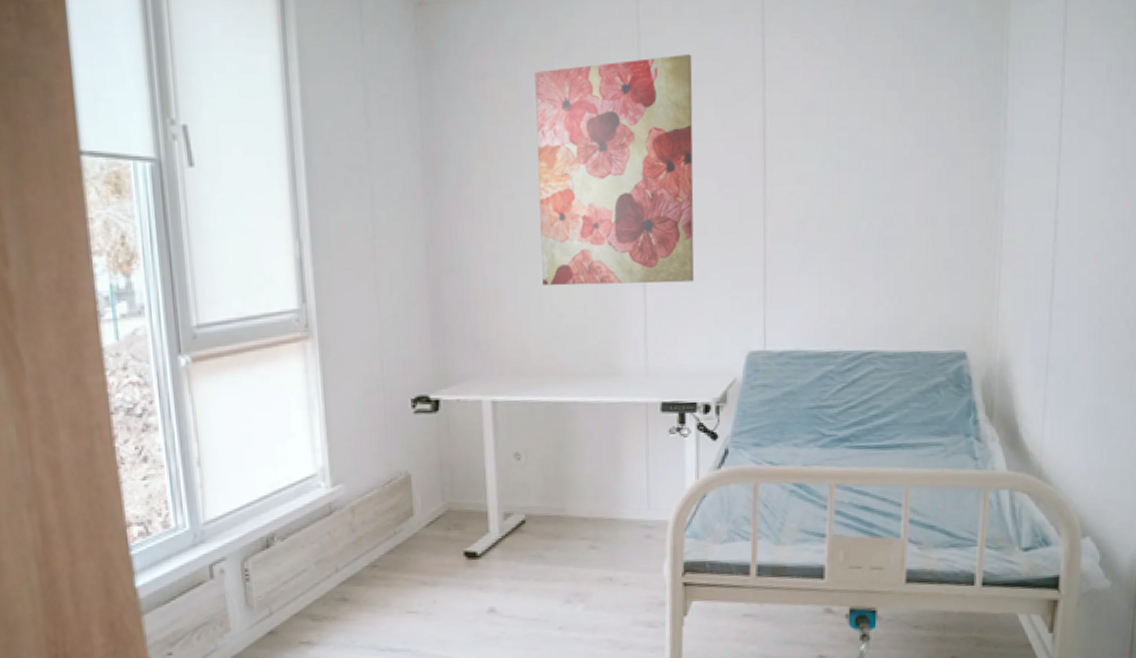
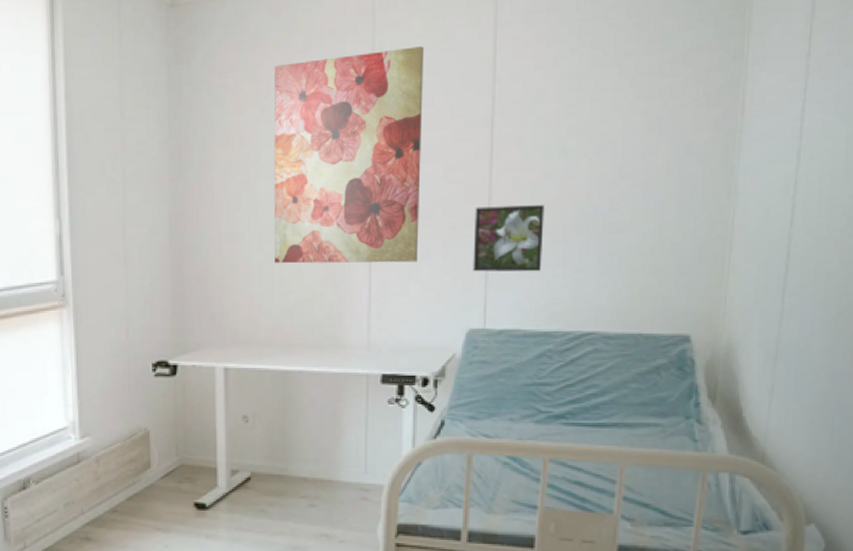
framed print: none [750,221,820,291] -> present [473,205,544,272]

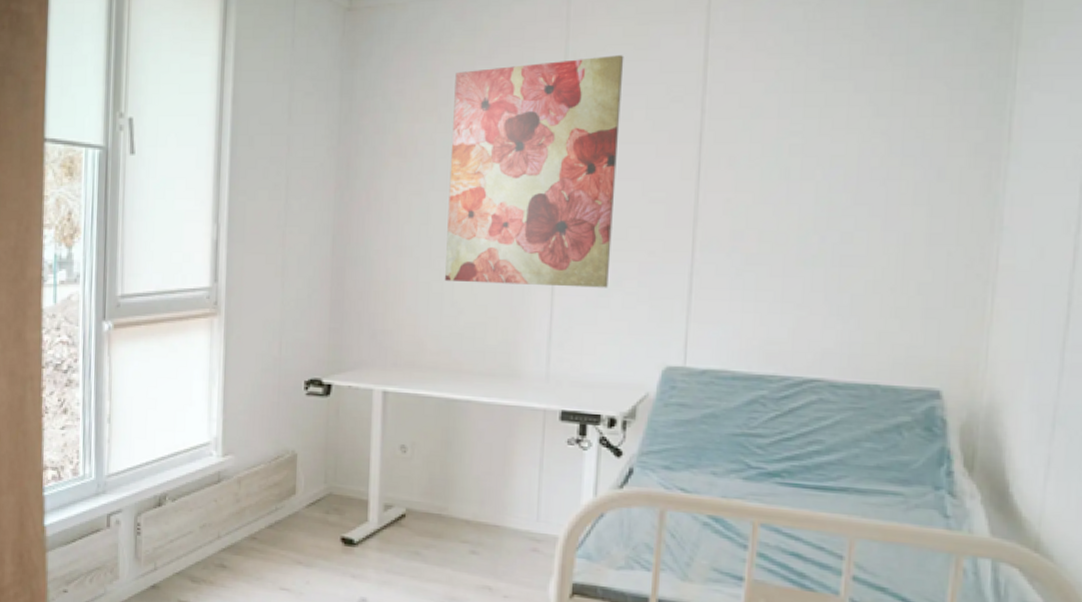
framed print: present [473,205,544,272] -> none [673,230,761,306]

